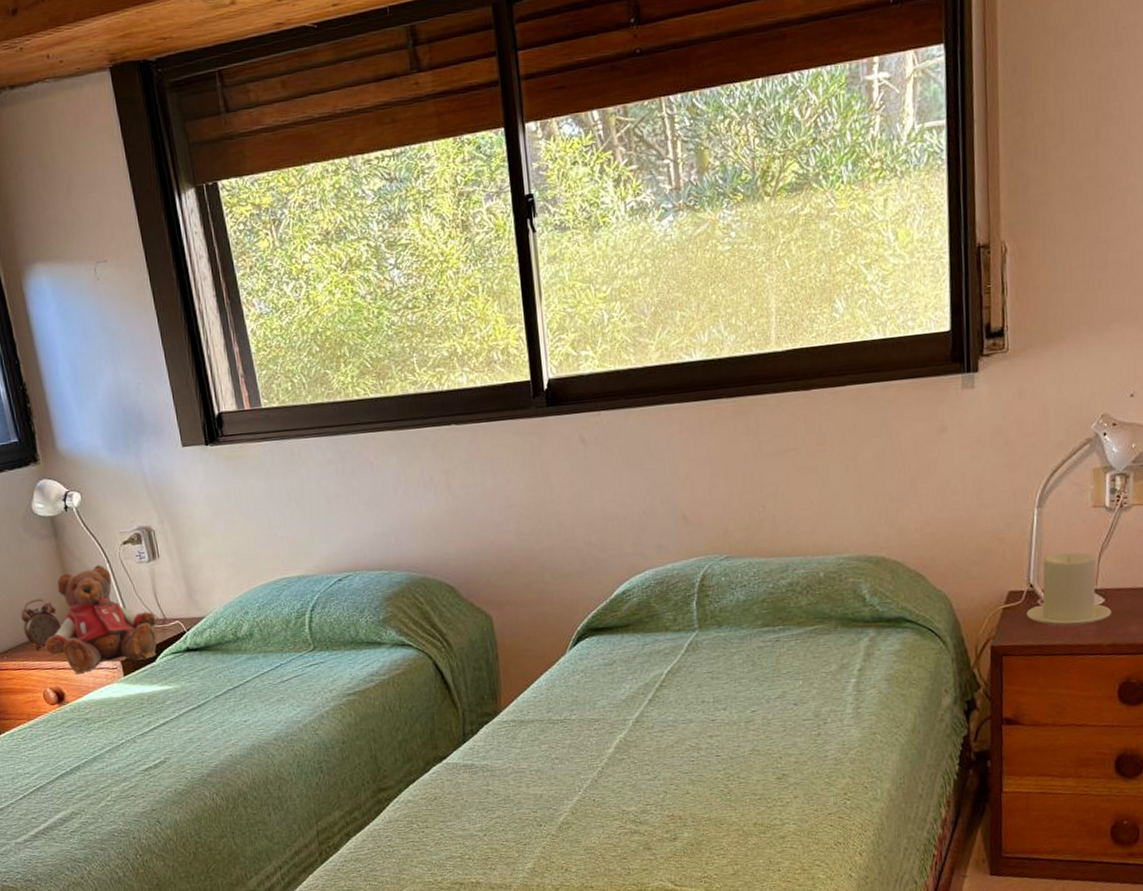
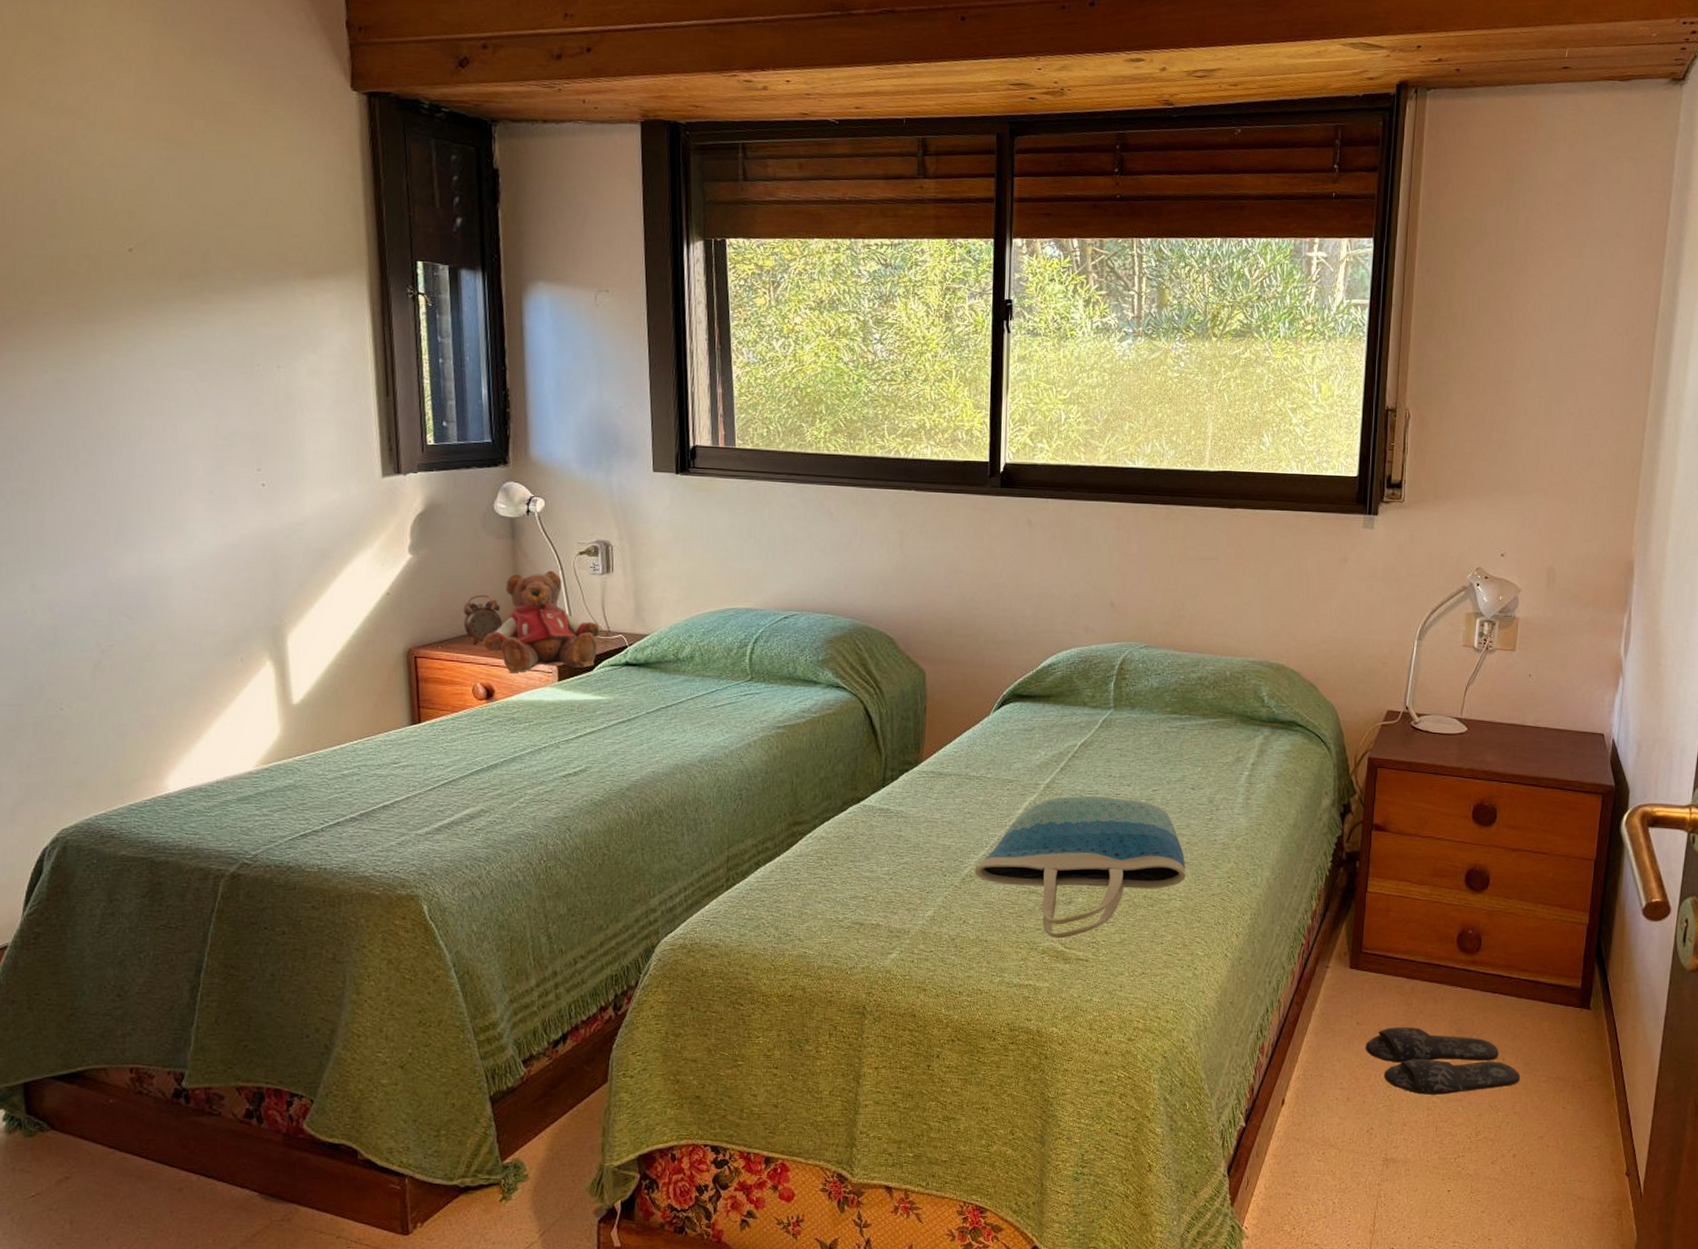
tote bag: none [570,724,797,877] -> present [974,795,1186,939]
candle: present [1026,552,1112,627] -> none [1401,682,1473,749]

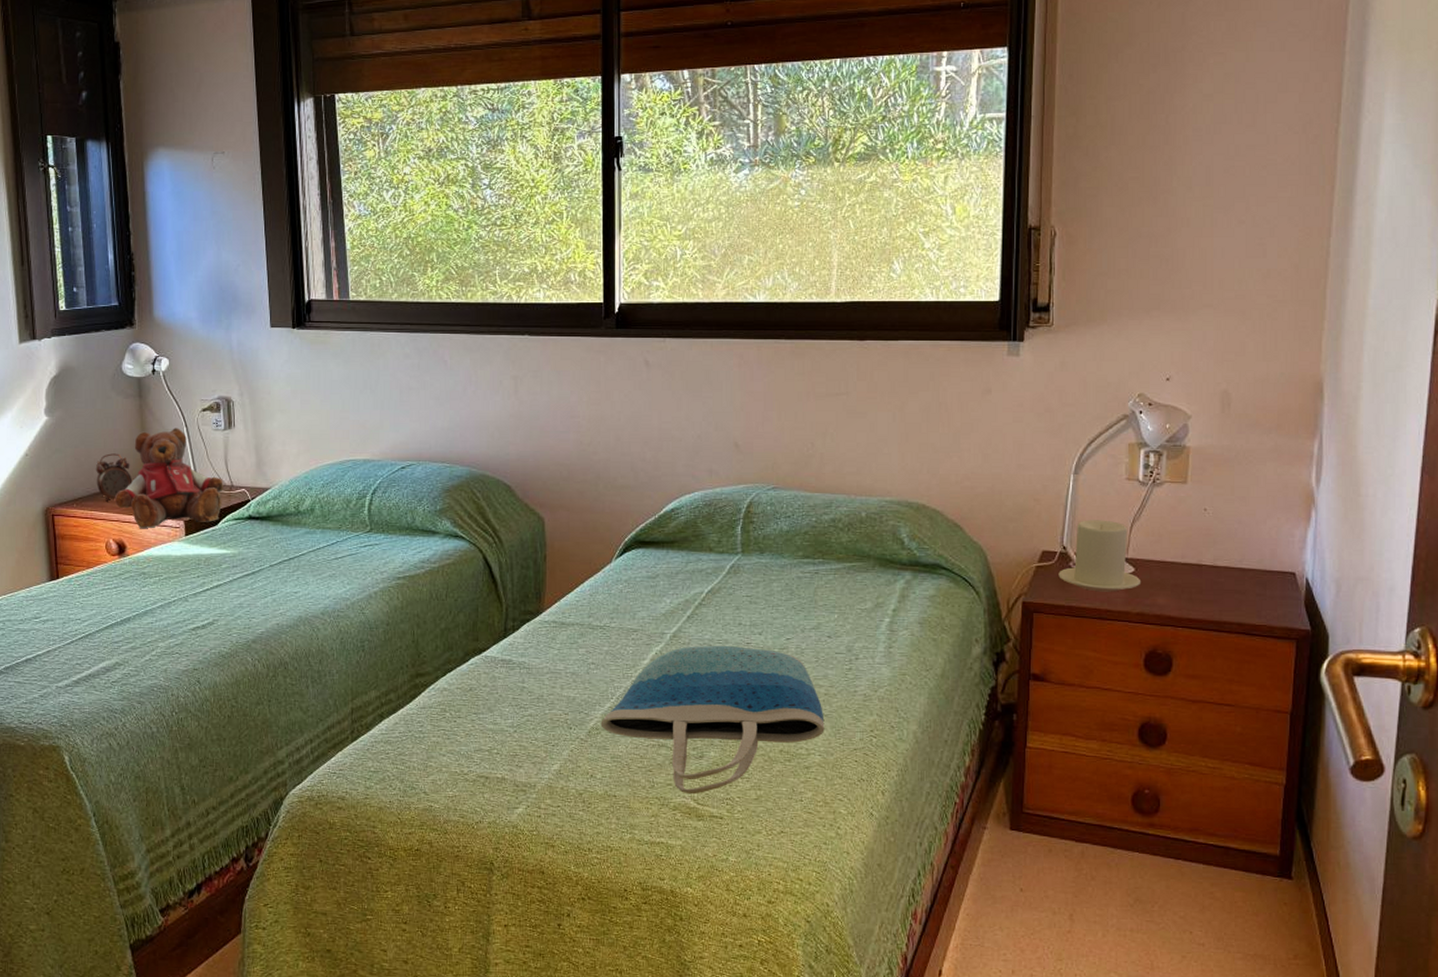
slippers: present [1366,1027,1521,1095] -> none [1032,895,1212,970]
candle: none [1401,682,1473,749] -> present [1058,520,1142,592]

